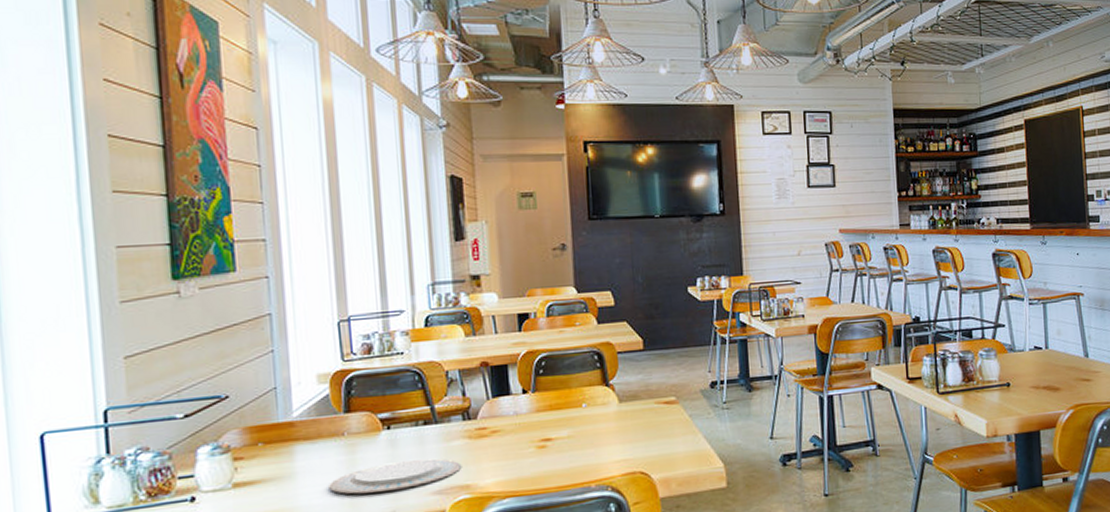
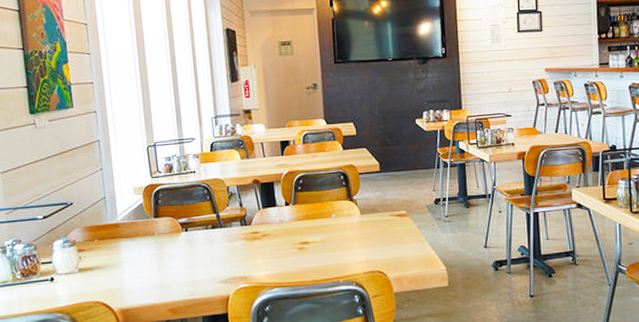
plate: present [329,458,462,495] -> none [145,255,241,281]

